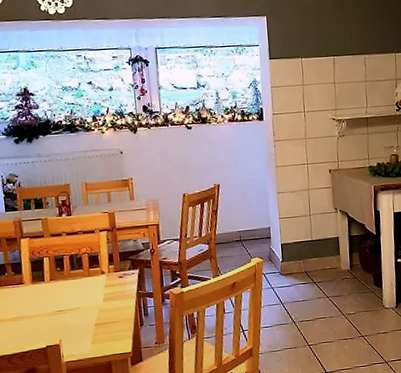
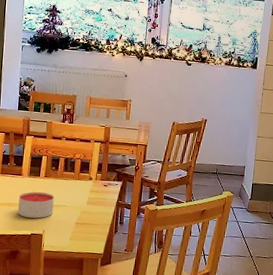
candle: none [24,298,67,330] -> present [17,191,54,219]

